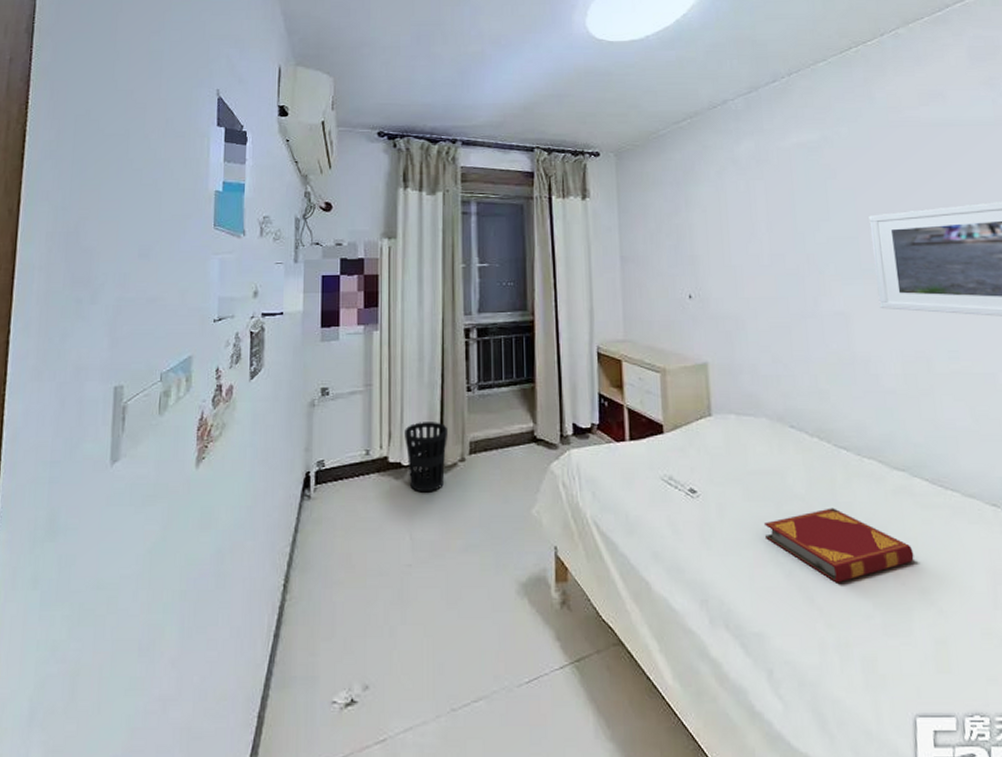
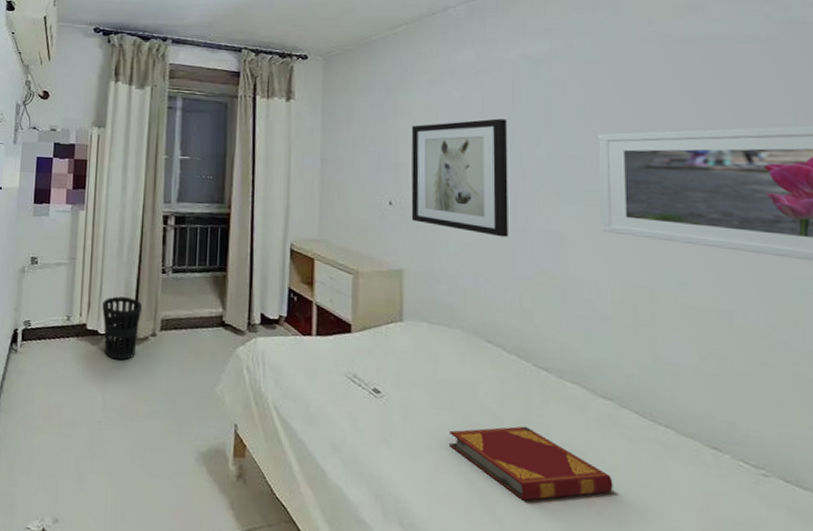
wall art: none [703,206,800,322] -> present [411,118,508,237]

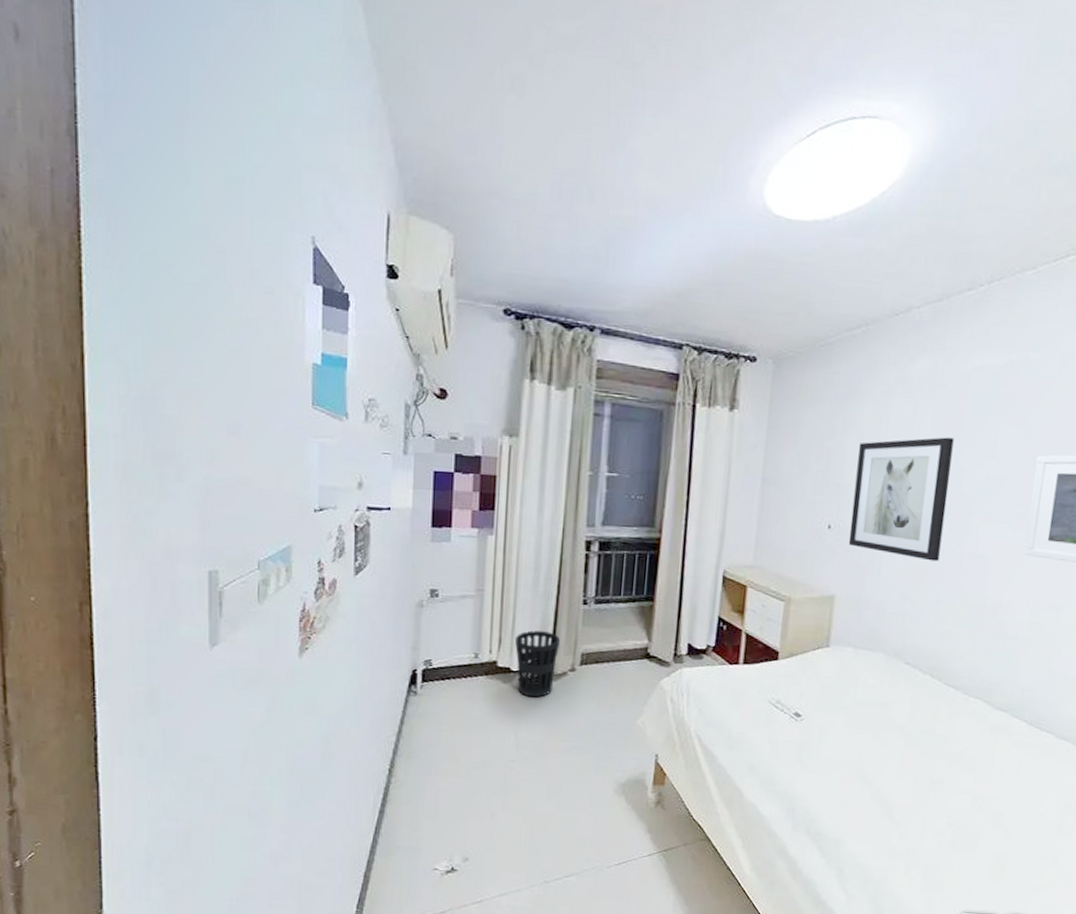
hardback book: present [448,426,613,501] -> none [860,739,996,804]

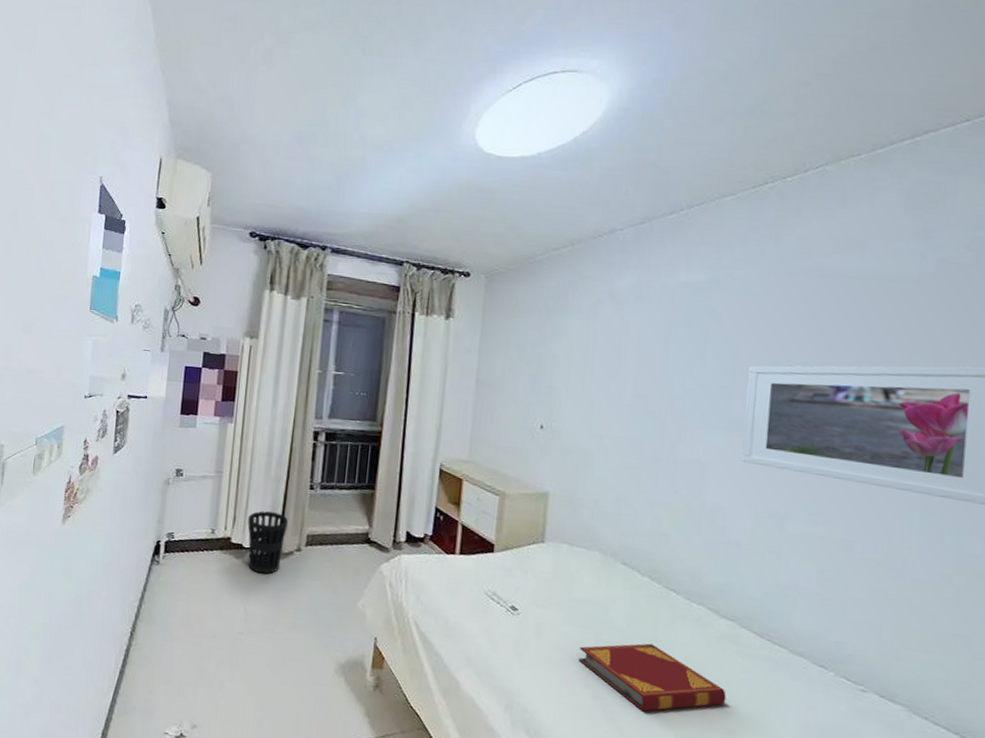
wall art: present [848,437,954,562] -> none [560,346,662,464]
hardback book: none [860,739,996,804] -> present [579,643,727,712]

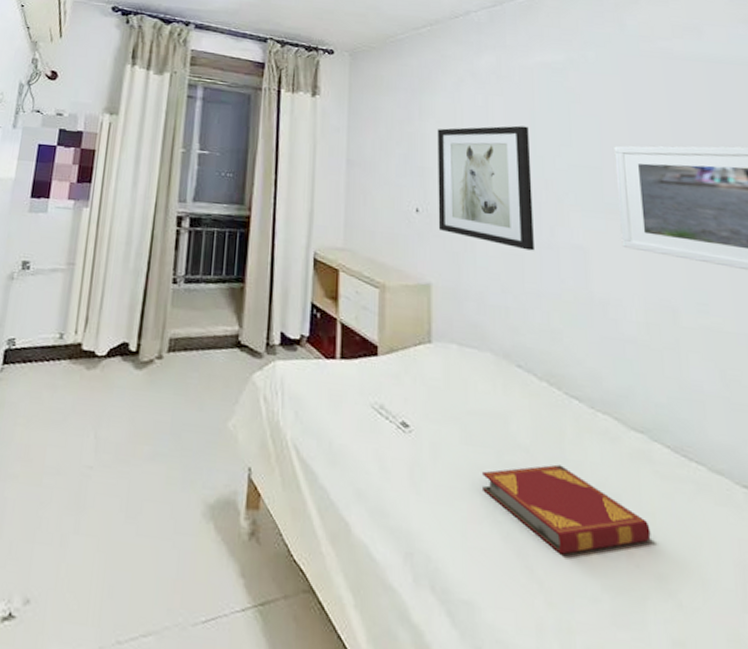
wastebasket: present [247,511,288,574] -> none [100,310,148,389]
wall art: none [560,346,662,464] -> present [437,125,534,251]

